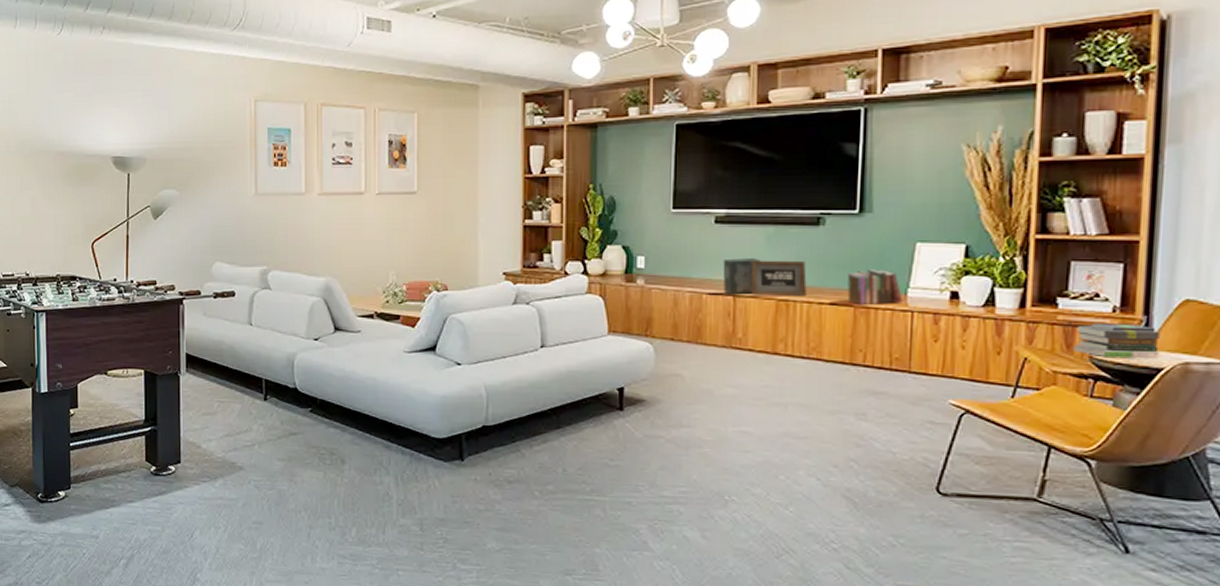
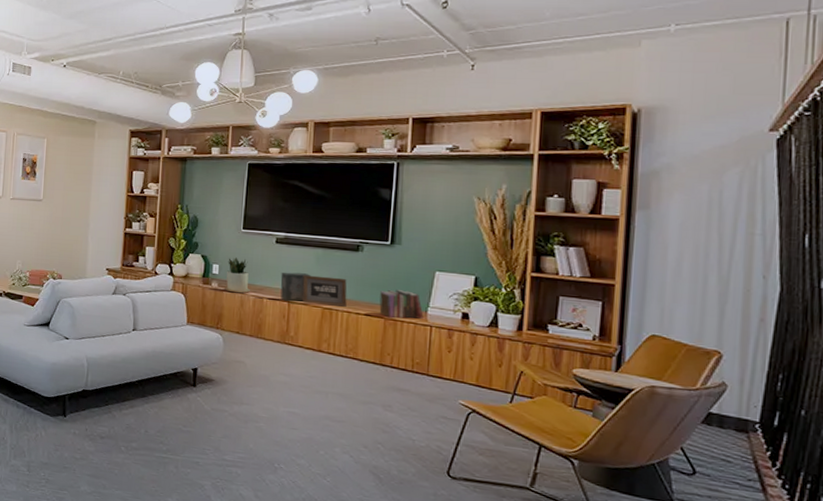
planter: none [653,245,685,290] -> present [225,257,250,294]
books: present [1074,323,1161,359] -> none [561,348,632,380]

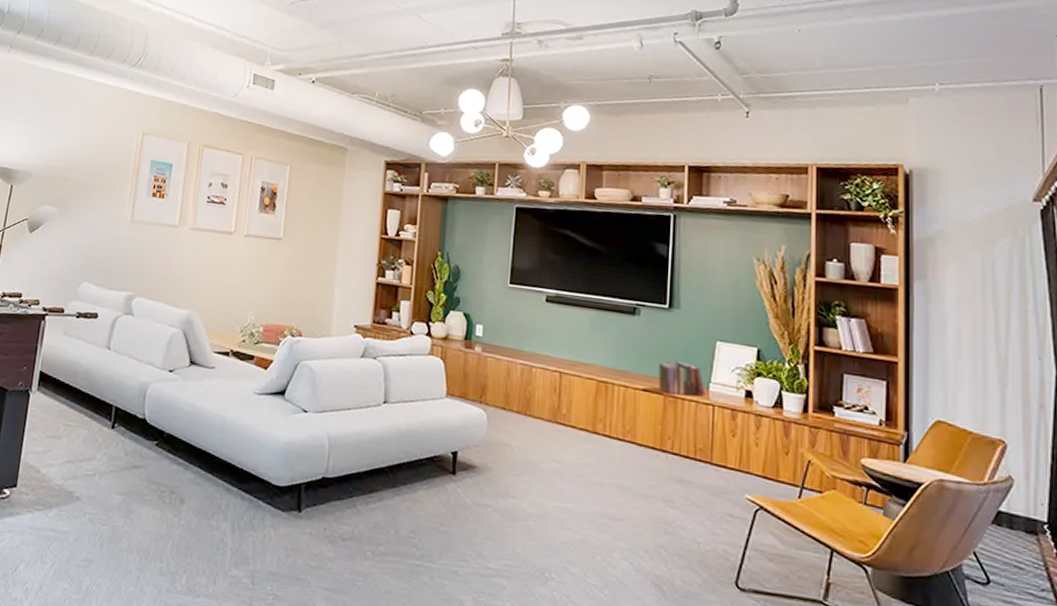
planter: present [225,257,250,294] -> none [489,317,518,361]
decorative box: present [280,272,311,303] -> none [551,336,584,374]
picture frame: present [302,274,347,307] -> none [575,340,624,380]

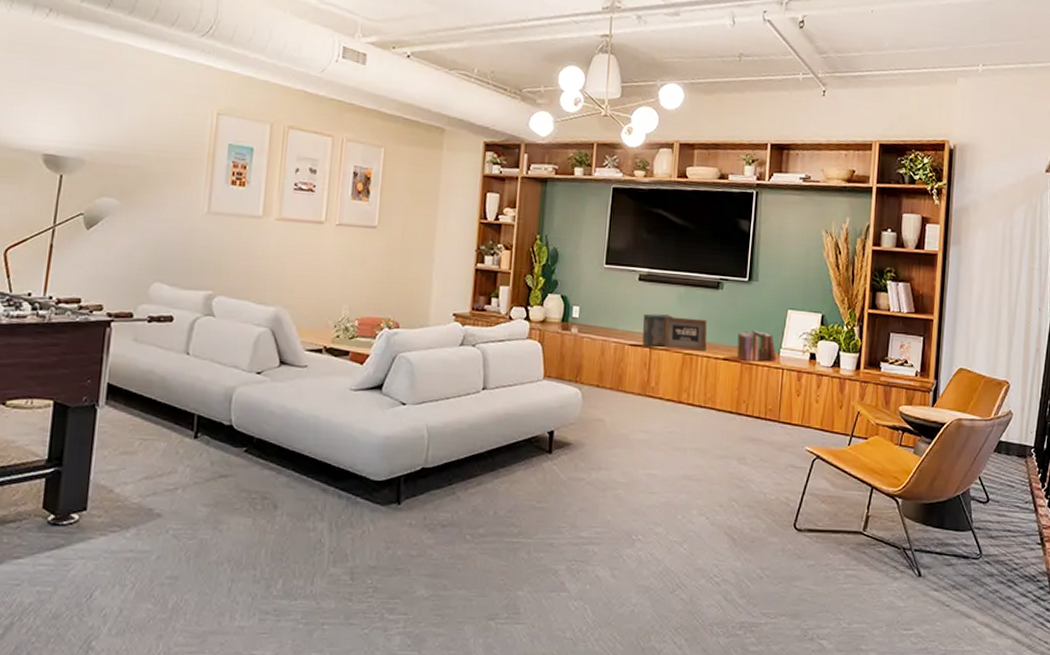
decorative box: none [551,336,584,374] -> present [642,313,673,348]
picture frame: none [575,340,624,380] -> present [664,316,707,351]

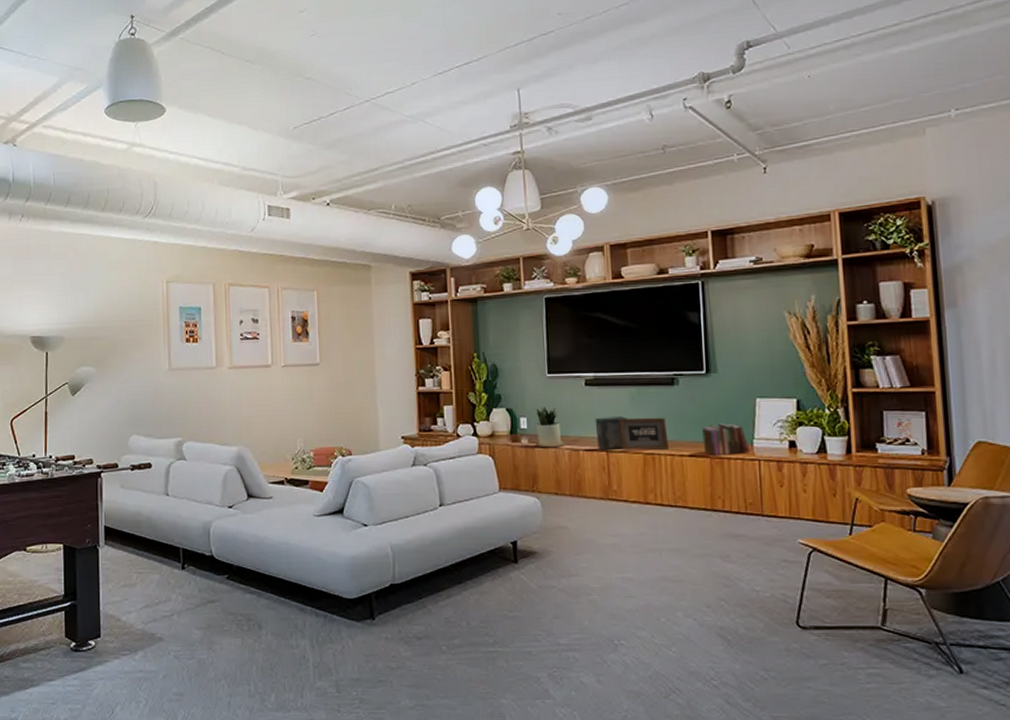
planter: none [585,297,611,340] -> present [536,407,564,448]

